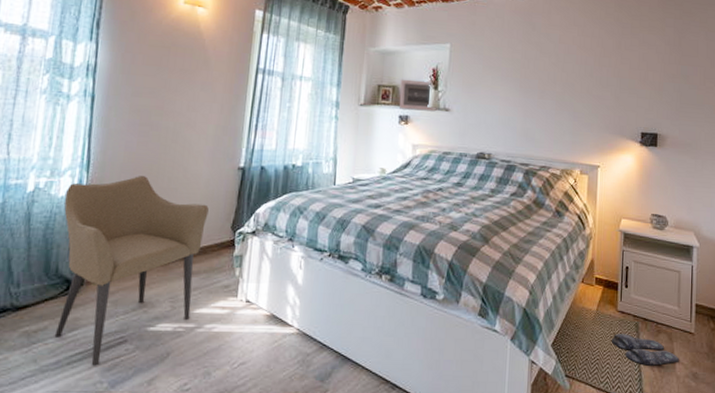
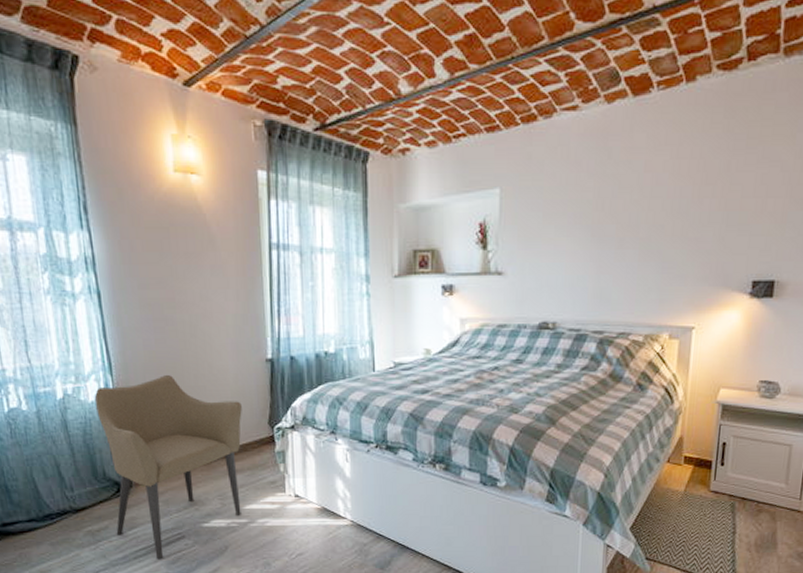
picture frame: present [399,79,437,112] -> none [440,240,487,277]
slippers: present [611,334,679,366] -> none [700,515,782,547]

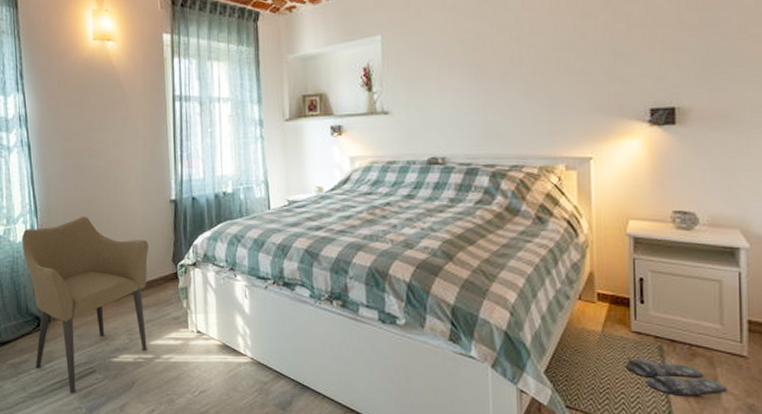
slippers: none [700,515,782,547] -> present [625,358,726,396]

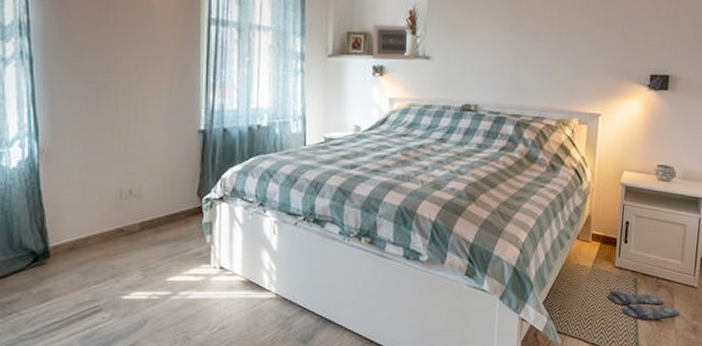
armchair: present [22,217,149,393] -> none [18,143,171,334]
picture frame: none [327,83,374,119] -> present [372,24,416,60]

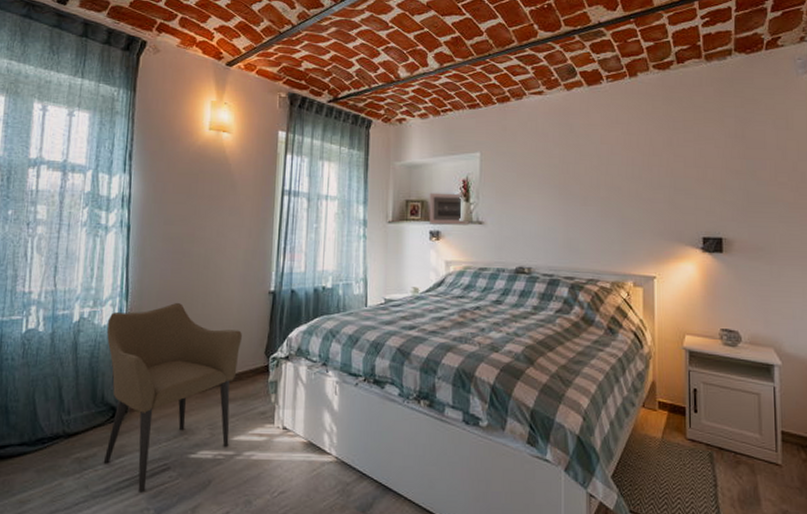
armchair: none [18,143,171,334] -> present [103,303,242,493]
slippers: present [606,290,679,320] -> none [681,465,765,502]

